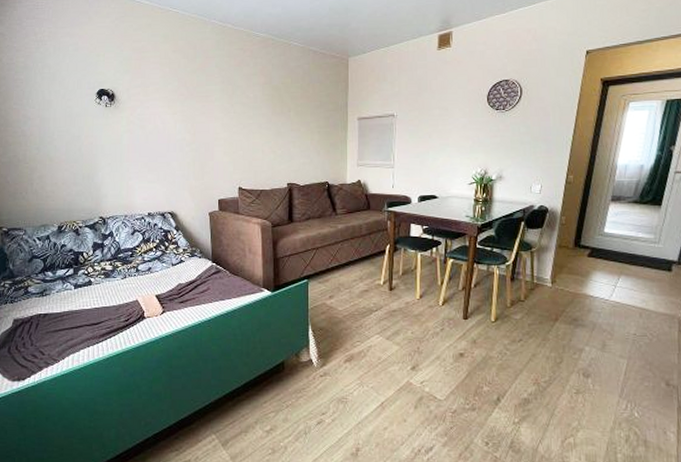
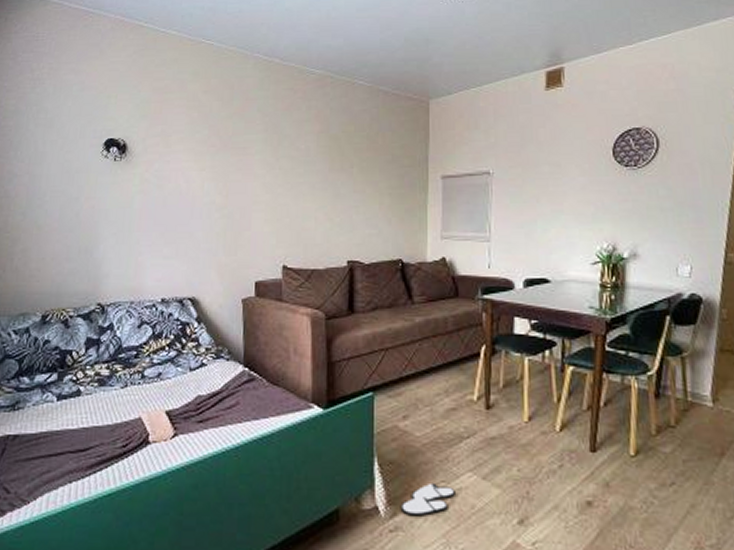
slippers: none [328,342,367,365] -> present [400,482,455,516]

